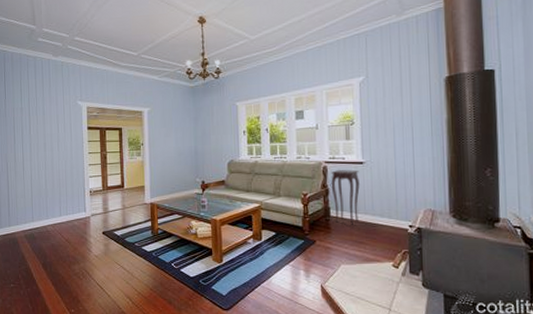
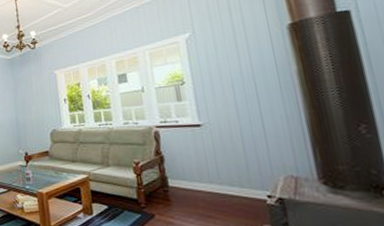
side table: present [330,169,360,225] -> none [163,133,203,196]

